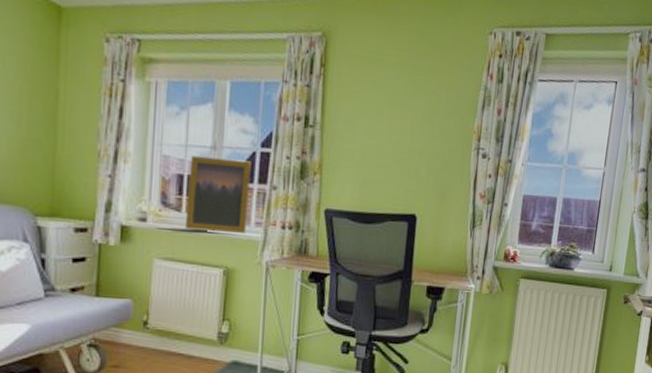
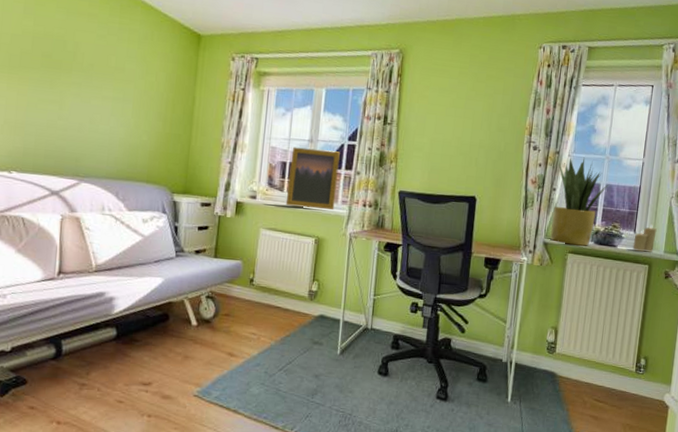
planter: none [501,166,566,270] -> present [550,157,609,246]
candle: none [590,243,617,275] -> present [632,224,657,253]

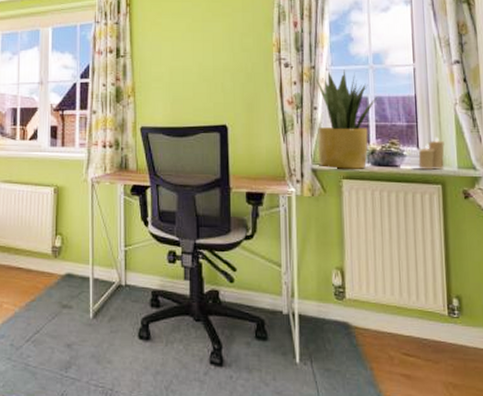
picture frame: present [285,147,340,211] -> none [19,91,73,155]

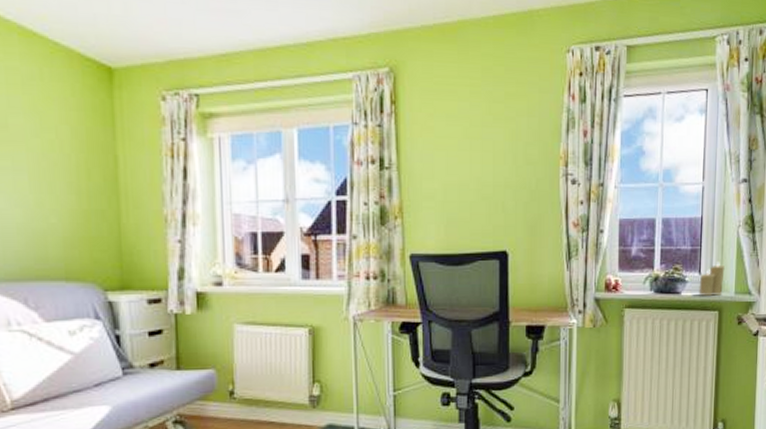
planter: present [315,69,378,169] -> none [602,187,665,298]

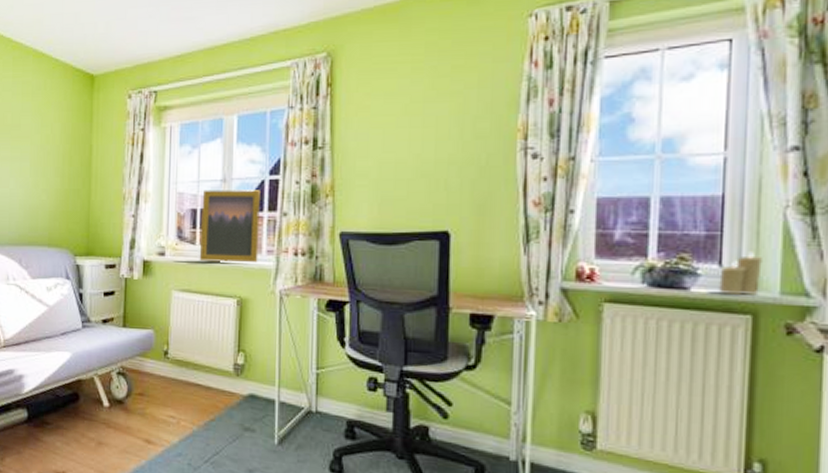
picture frame: none [262,211,329,291] -> present [199,190,260,264]

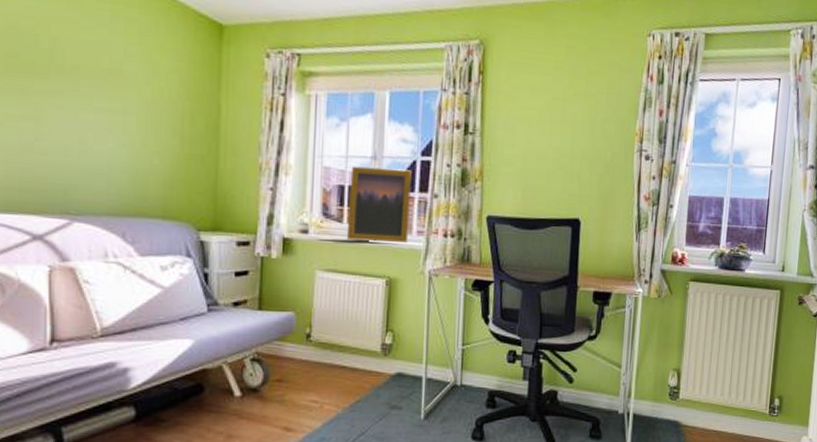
candle: present [718,252,763,295] -> none [762,243,789,275]

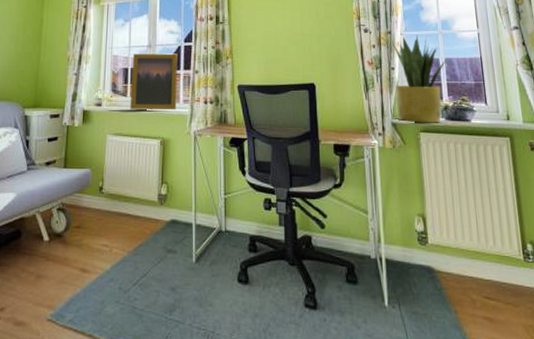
planter: none [668,166,733,272] -> present [391,34,448,123]

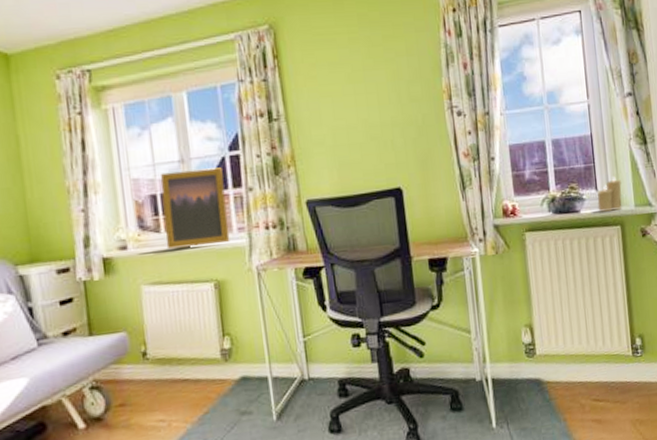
planter: present [391,34,448,123] -> none [489,112,555,222]
candle: none [487,94,511,124] -> present [597,176,622,212]

